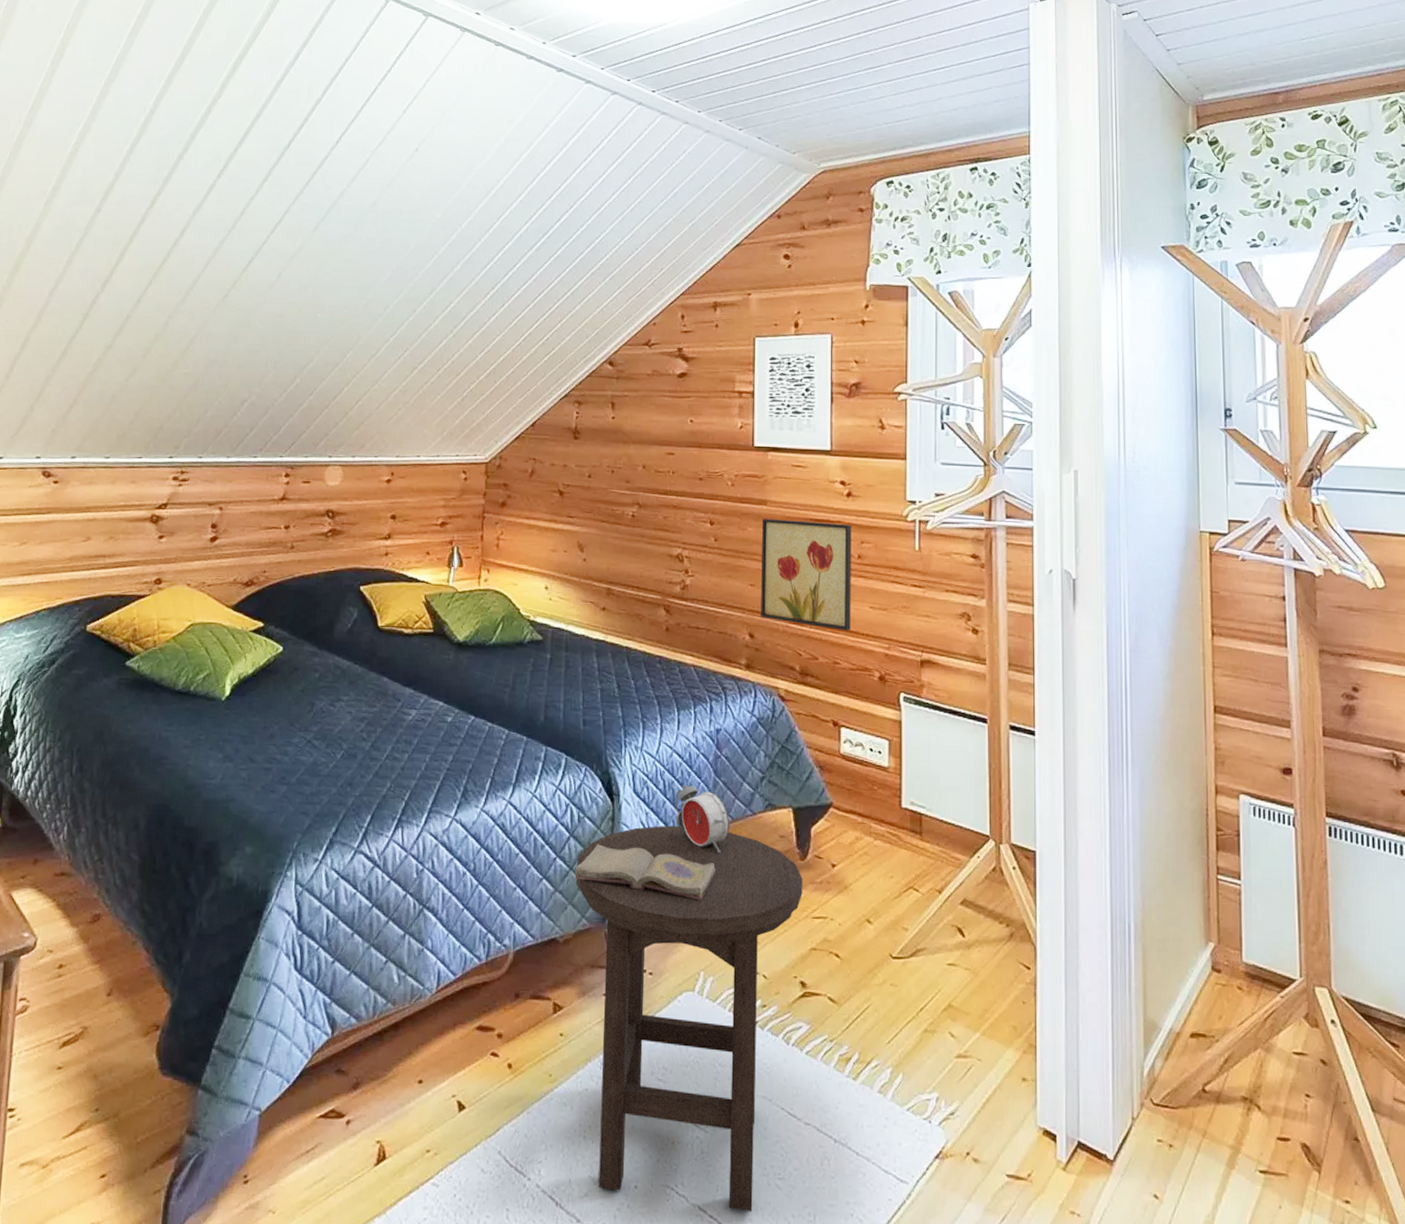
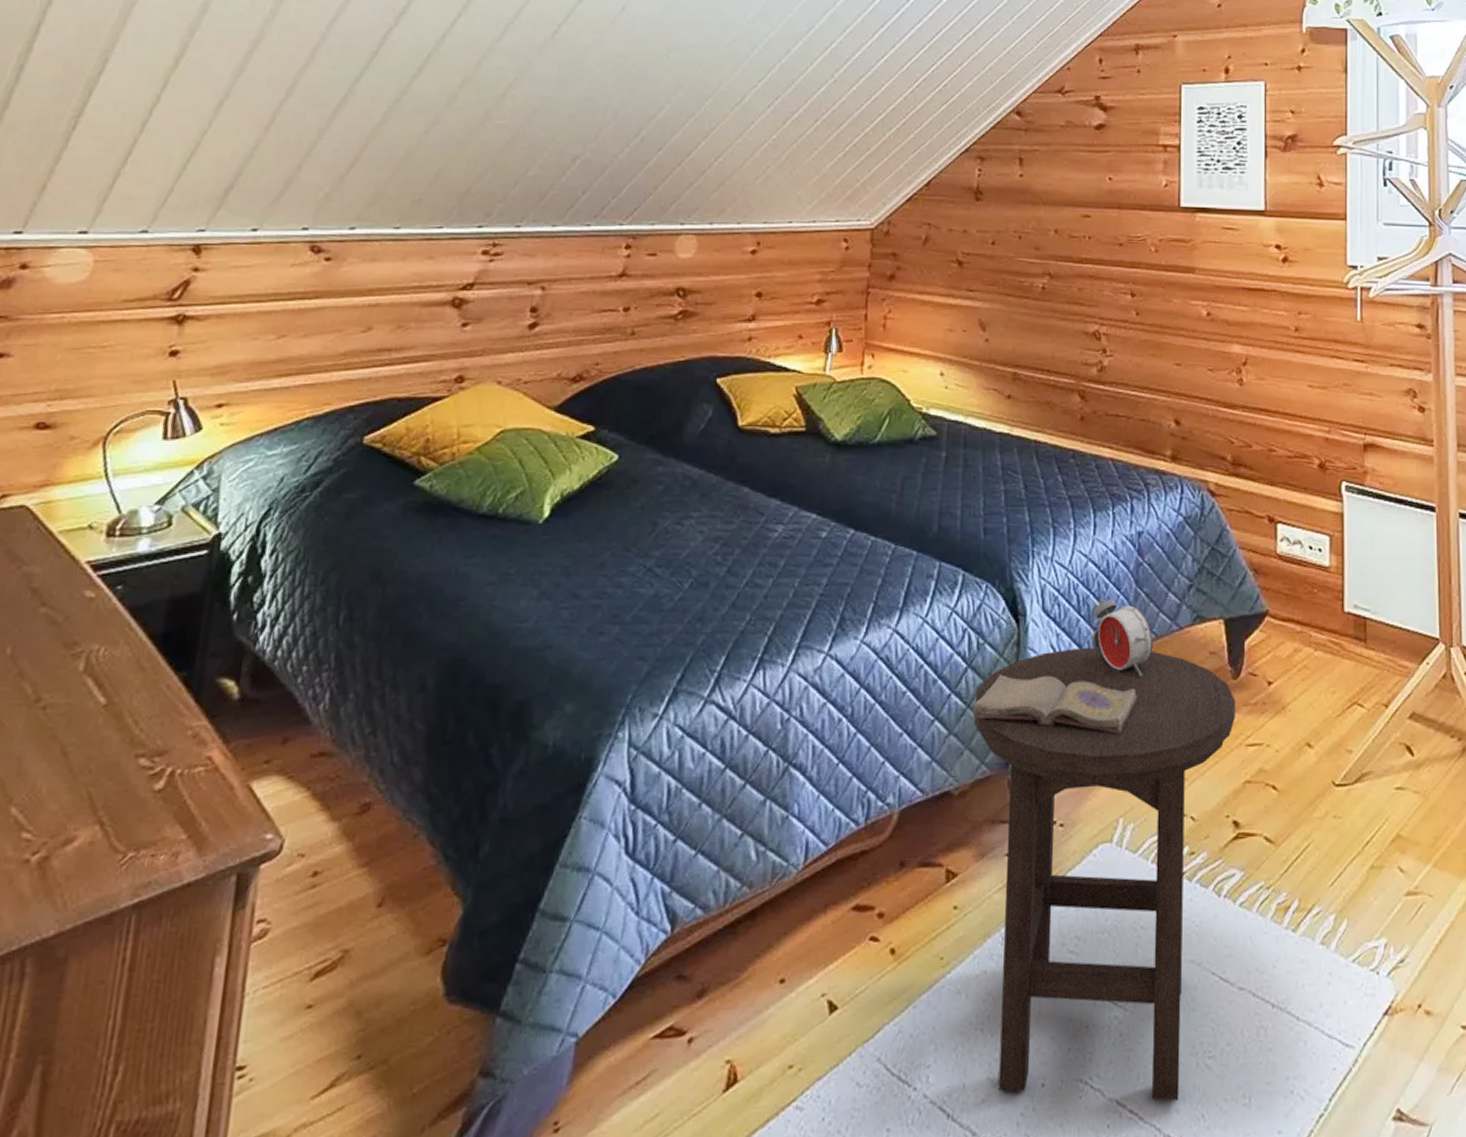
wall art: present [761,518,852,632] -> none [1188,288,1288,414]

